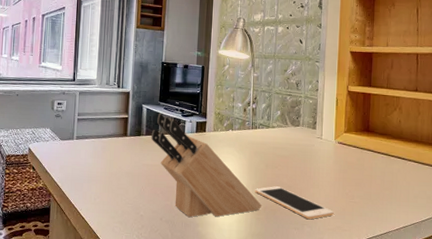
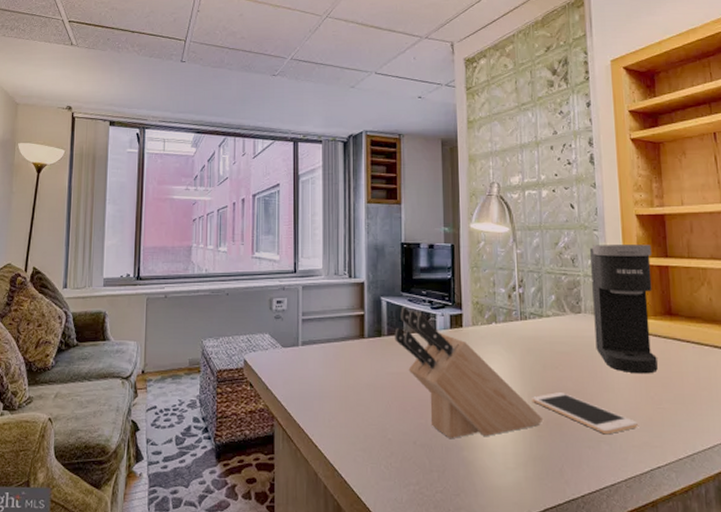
coffee maker: none [308,73,359,176] -> present [590,244,658,374]

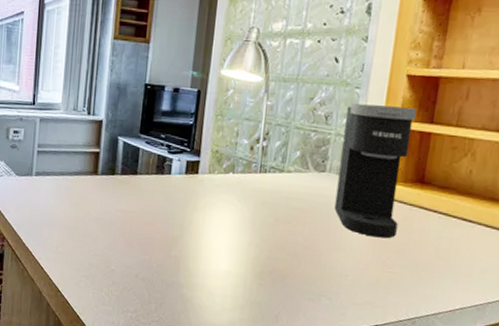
knife block: present [394,307,544,438] -> none [127,148,267,278]
cell phone: present [532,392,638,435] -> none [258,246,364,291]

